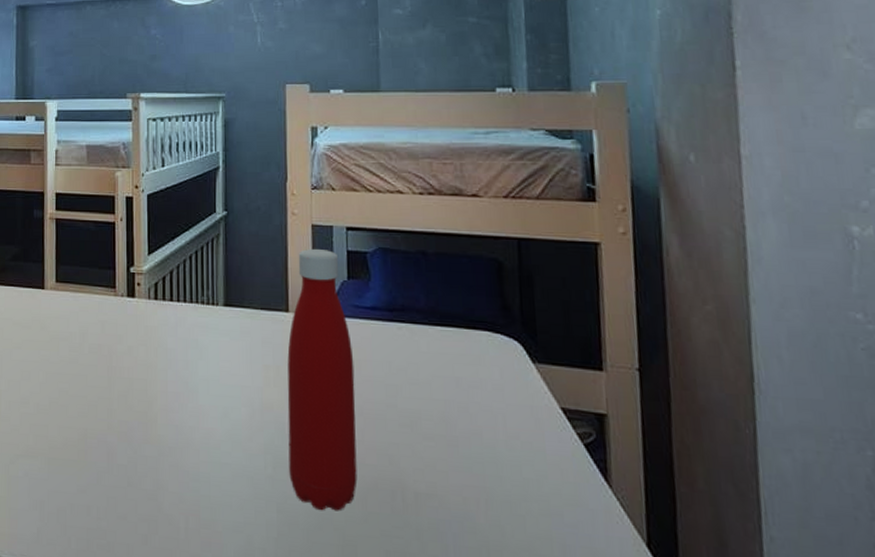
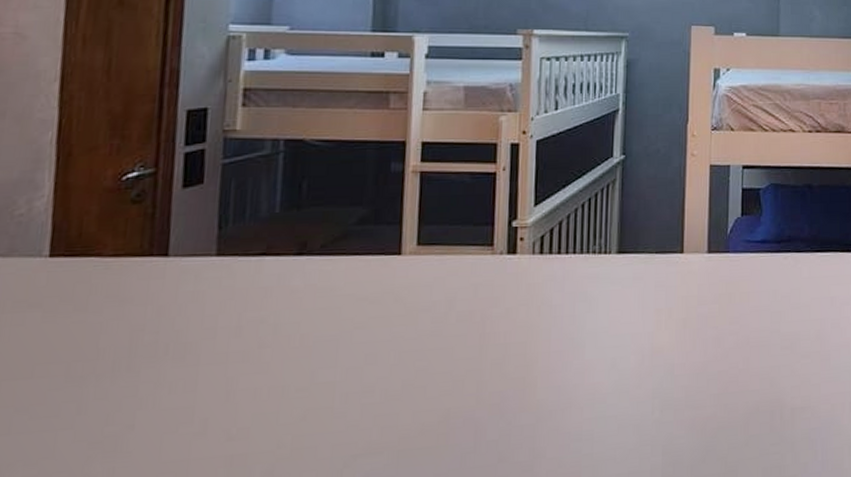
bottle: present [287,248,358,511] -> none [676,188,743,444]

